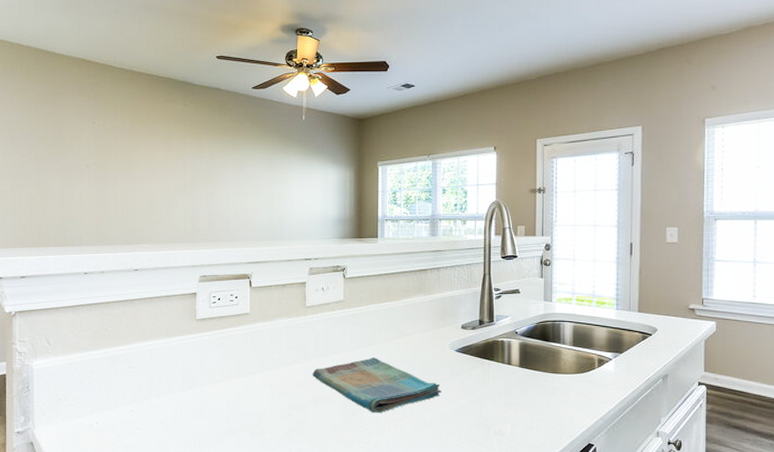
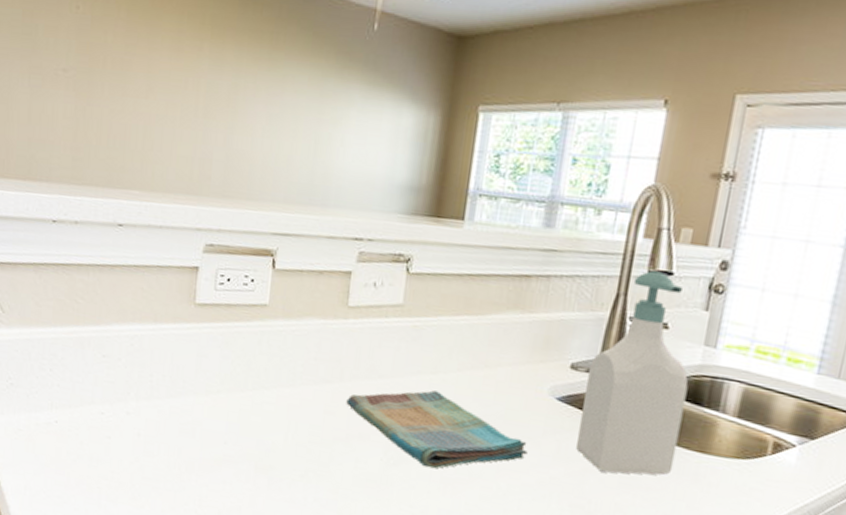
soap bottle: none [472,256,539,397] -> present [575,271,689,475]

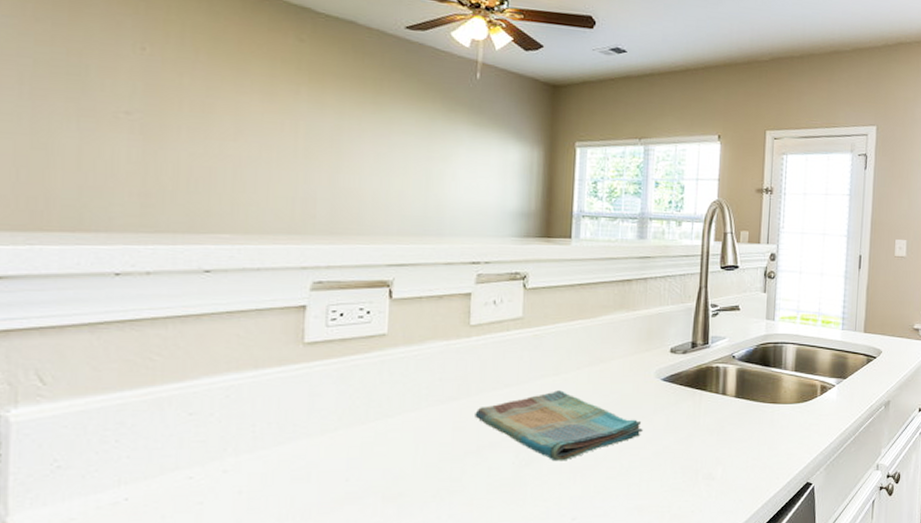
soap bottle: present [575,271,689,475] -> none [680,266,759,434]

